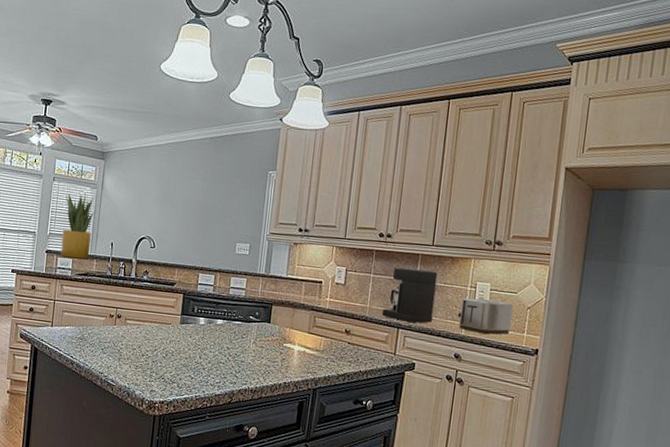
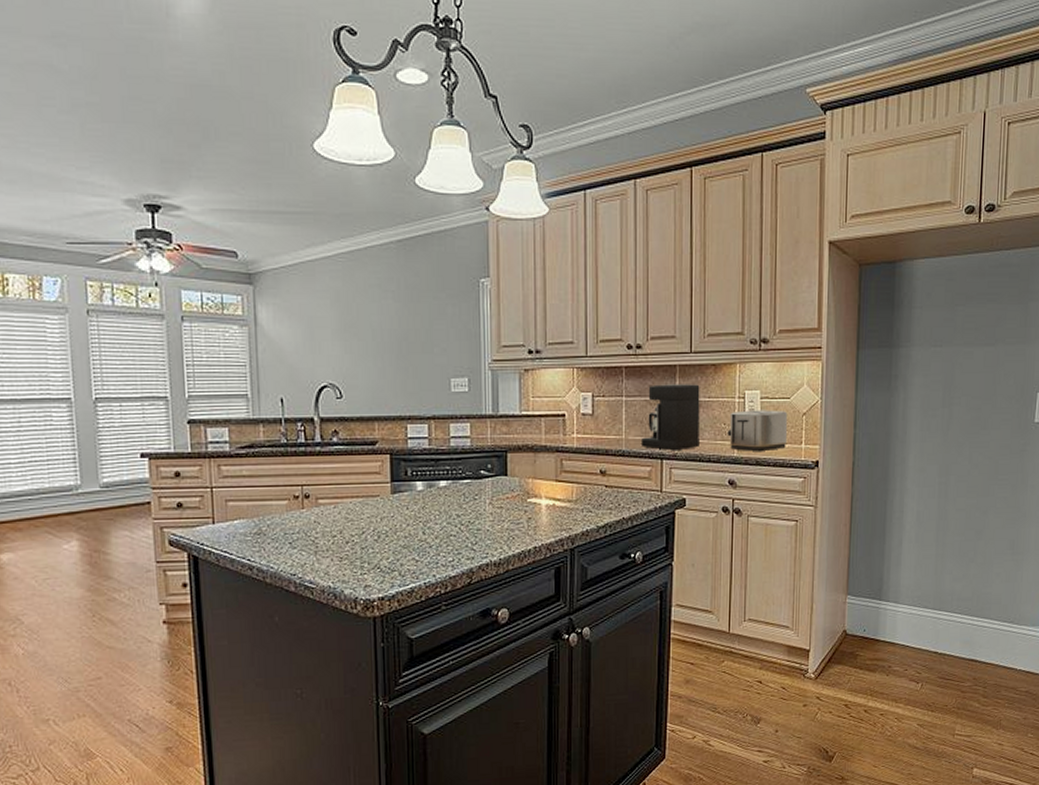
planter: present [61,192,95,260] -> none [201,334,252,426]

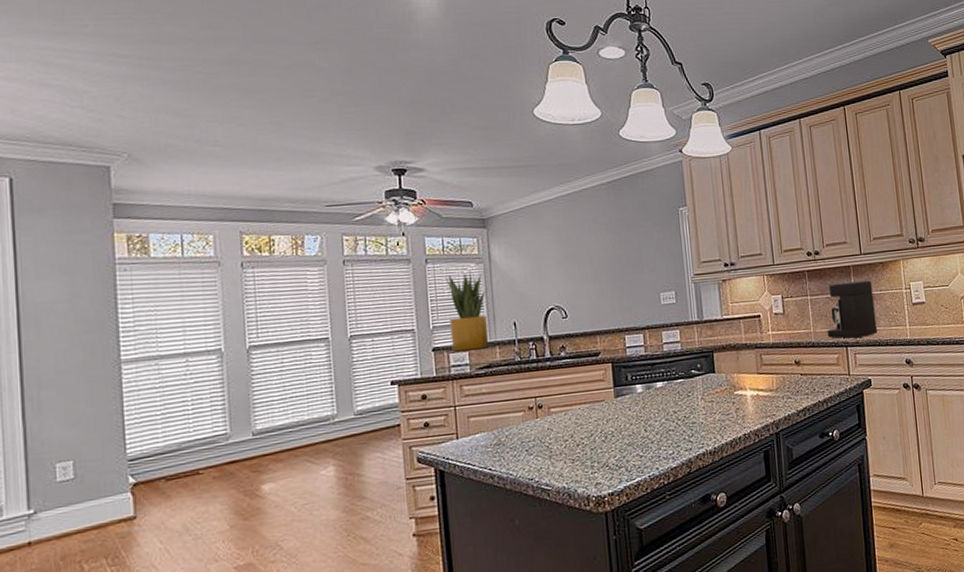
planter: none [201,334,252,426] -> present [443,270,489,352]
toaster: present [728,410,788,452] -> none [899,296,951,334]

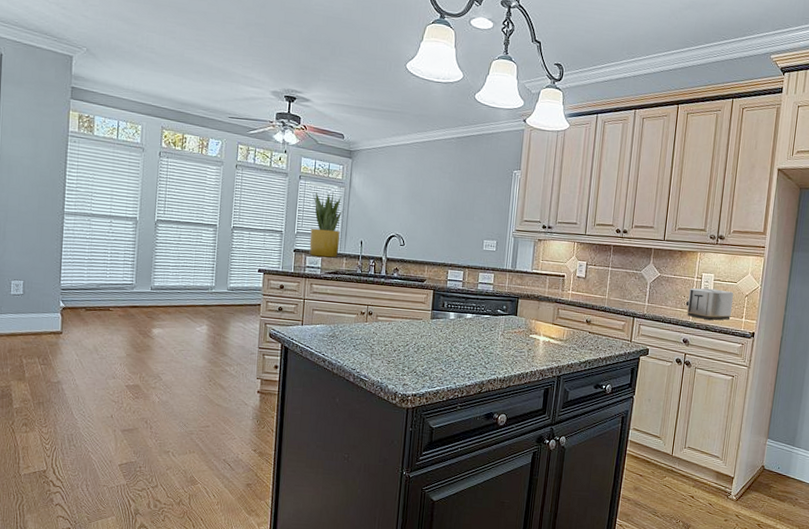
coffee maker: present [827,280,878,339] -> none [619,261,669,312]
toaster: none [899,296,951,334] -> present [686,288,734,321]

